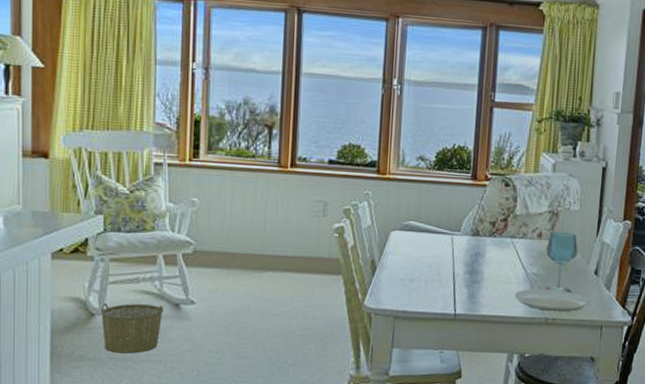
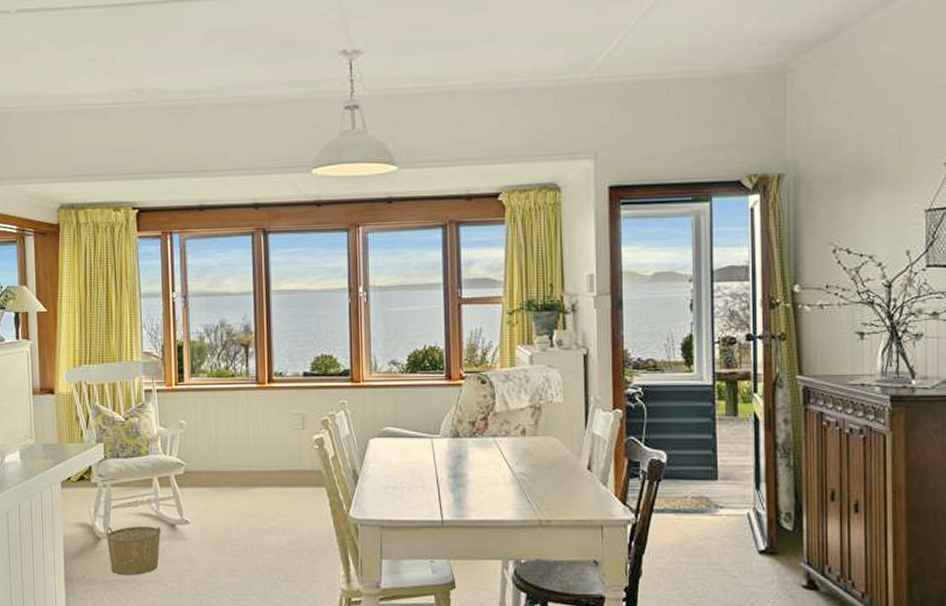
plate: present [514,288,590,312] -> none [502,488,585,512]
wine glass: present [545,231,579,292] -> none [531,426,568,491]

